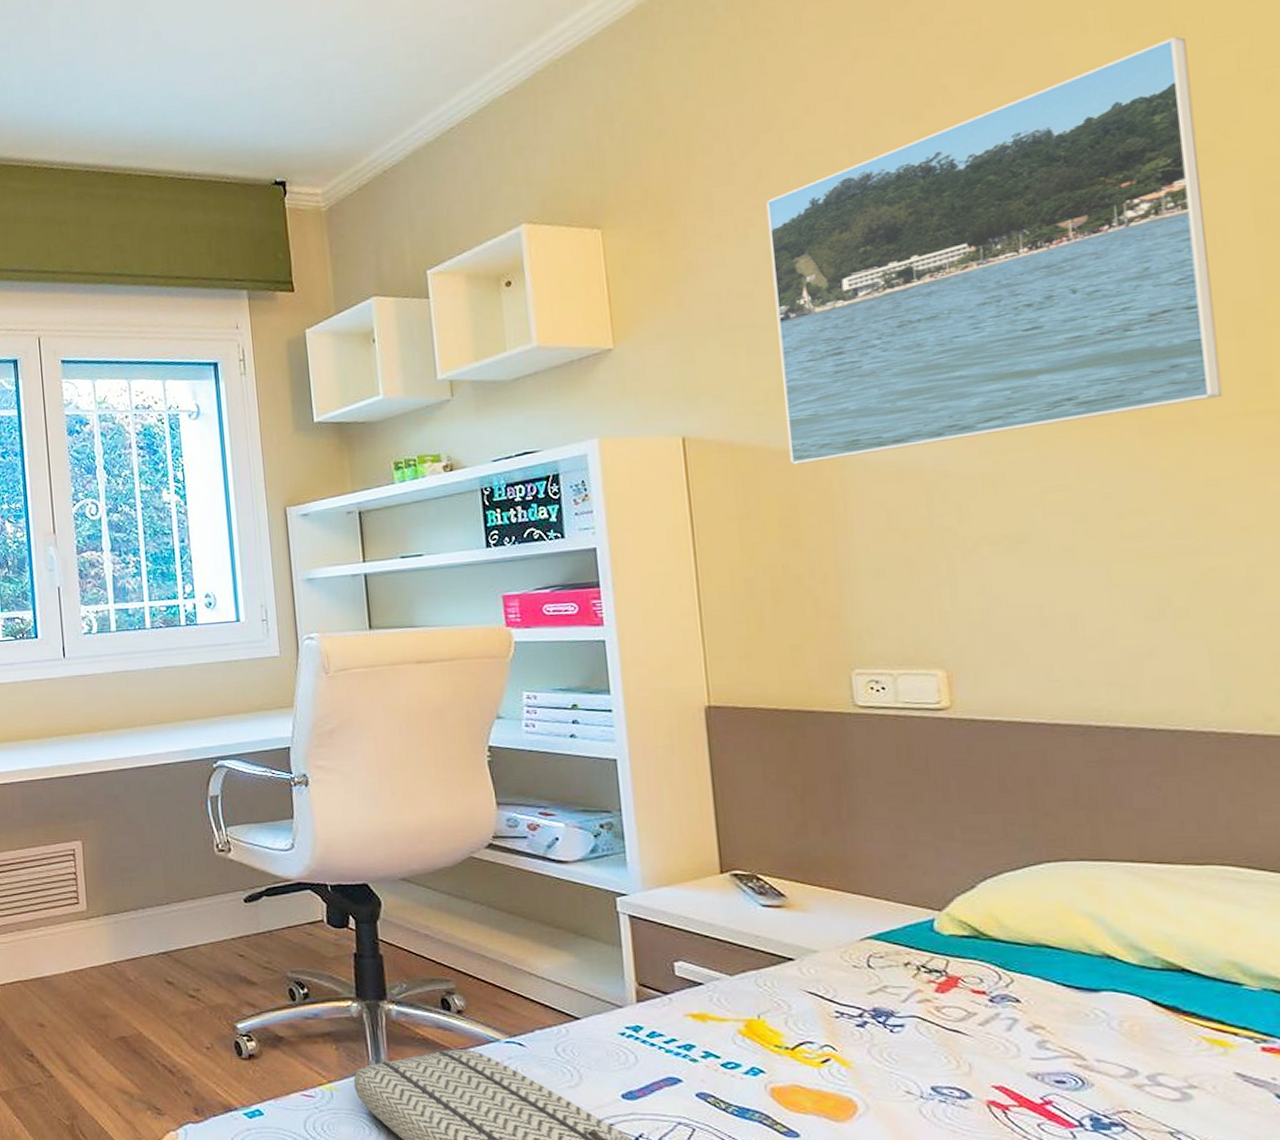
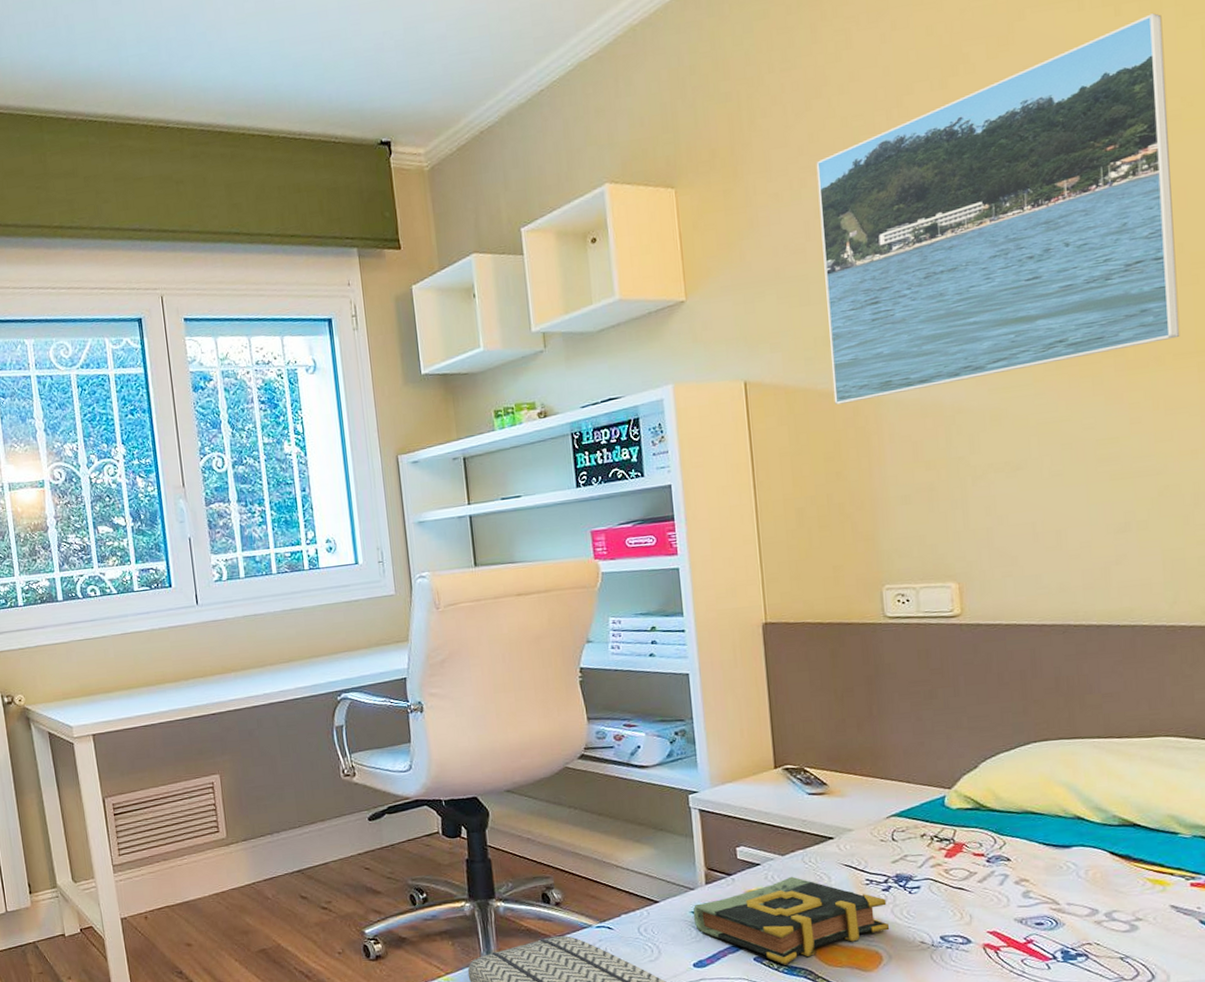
book: none [621,1001,867,1106] -> present [693,876,890,965]

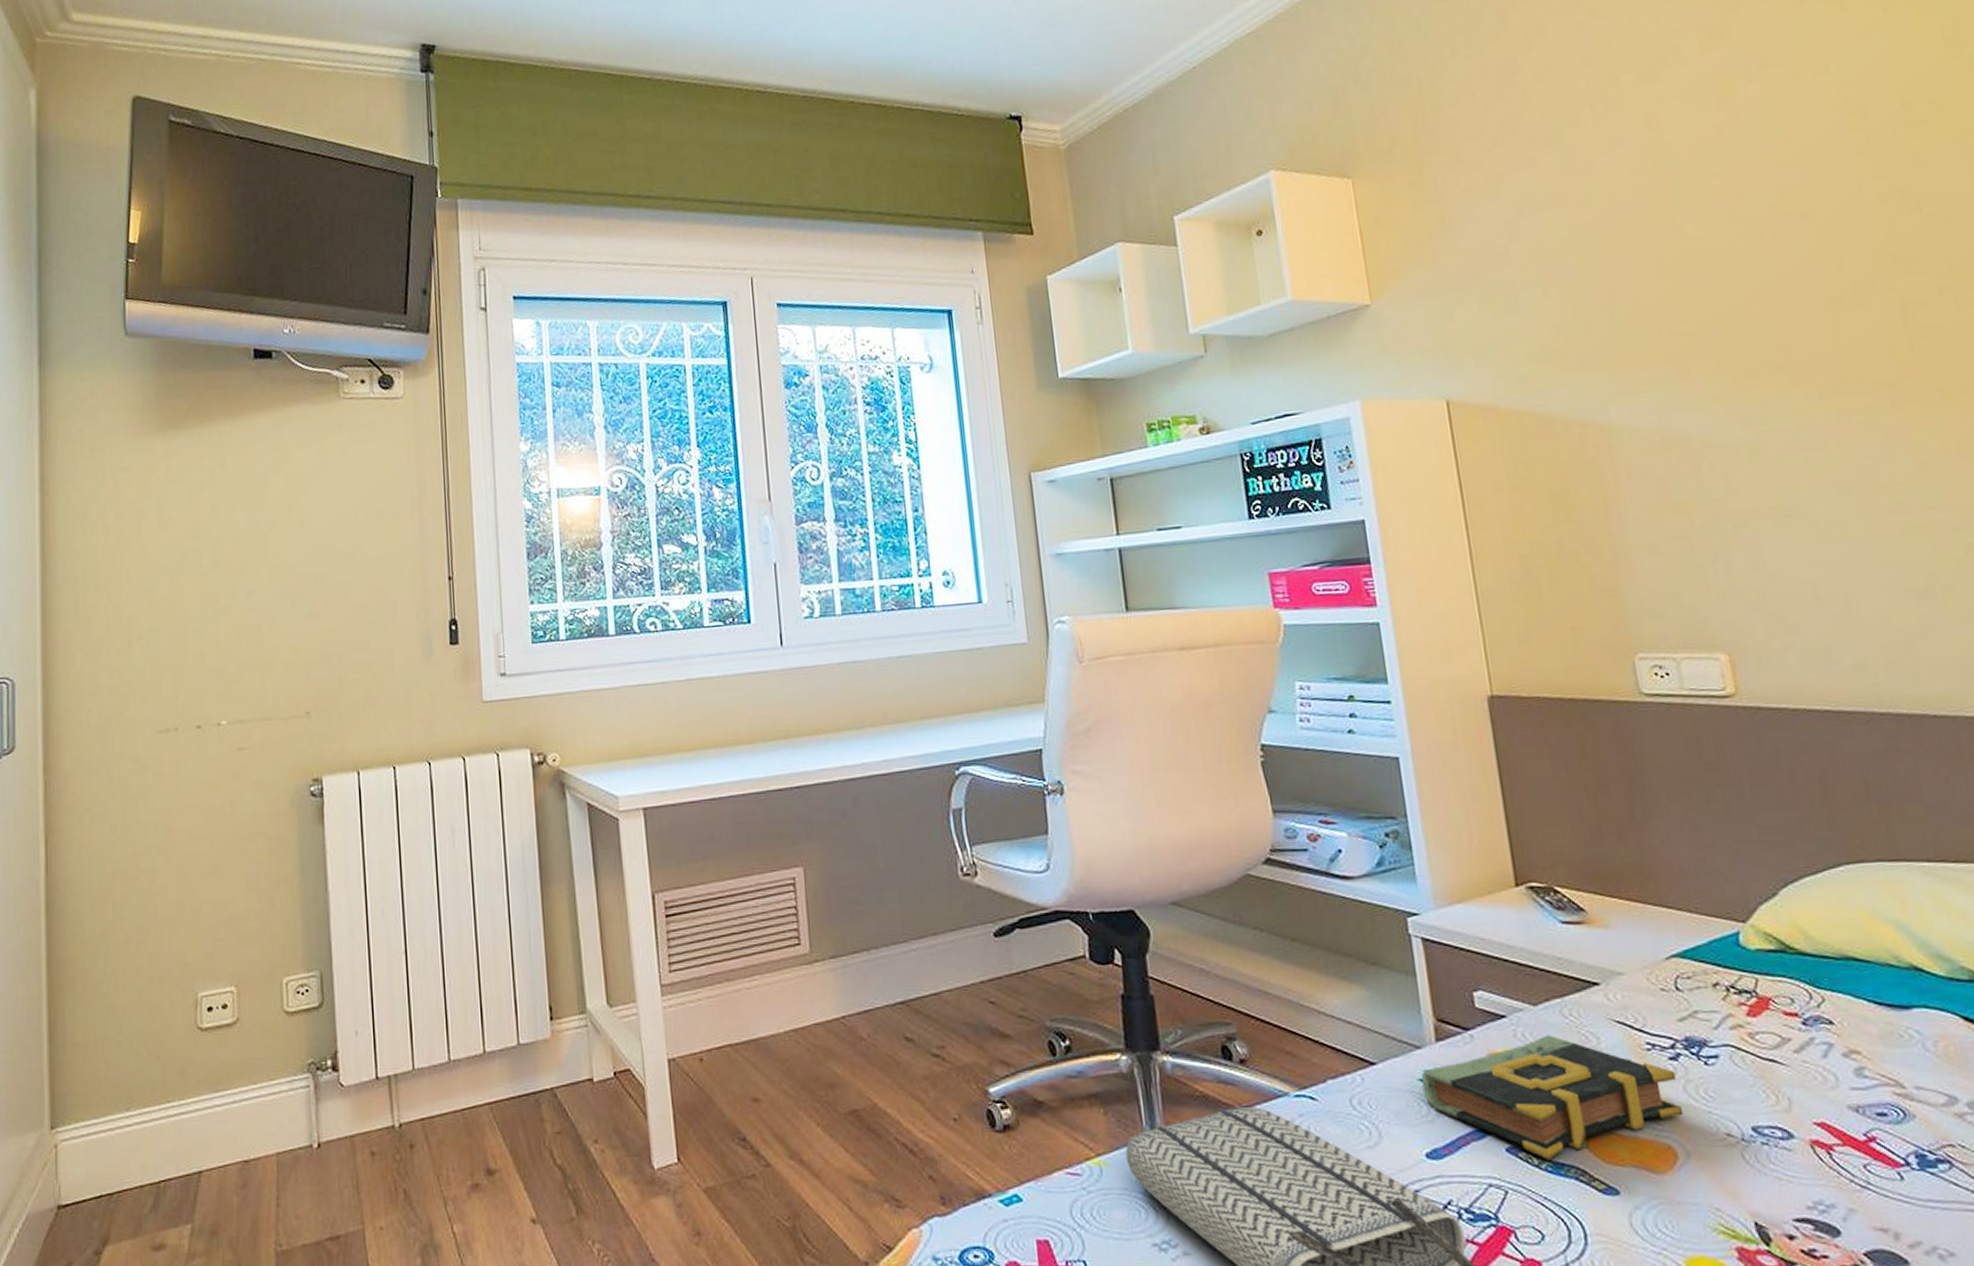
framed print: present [816,13,1180,405] -> none [1513,10,1964,431]

